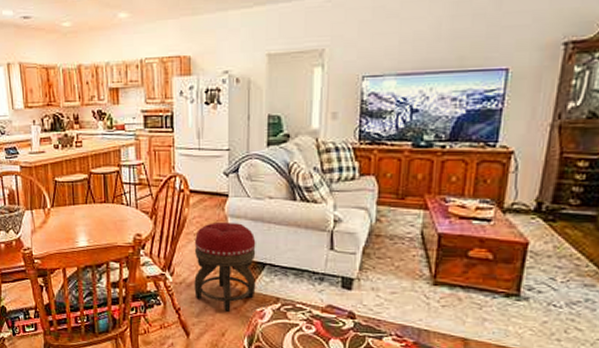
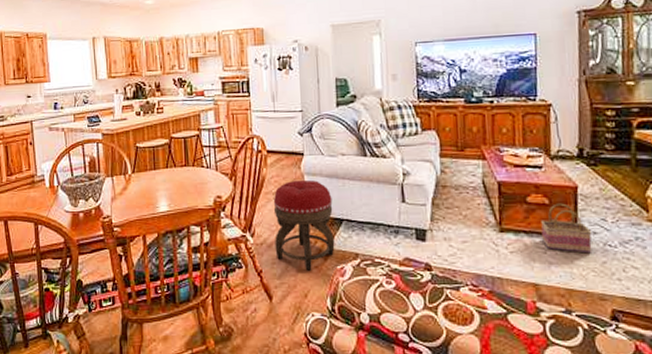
basket: none [479,259,537,312] -> present [541,203,592,254]

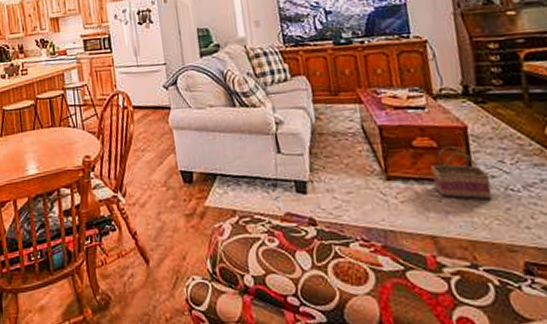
footstool: present [273,179,335,271] -> none [142,134,211,231]

